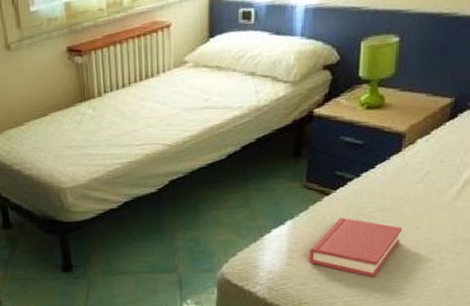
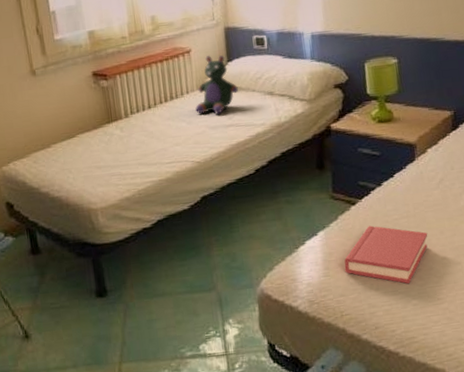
stuffed bear: none [171,30,218,95] -> present [195,55,238,114]

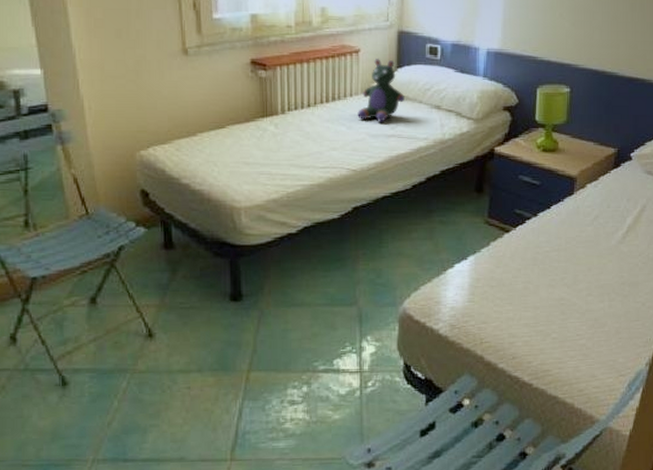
hardback book: present [344,225,428,284] -> none [490,255,576,318]

